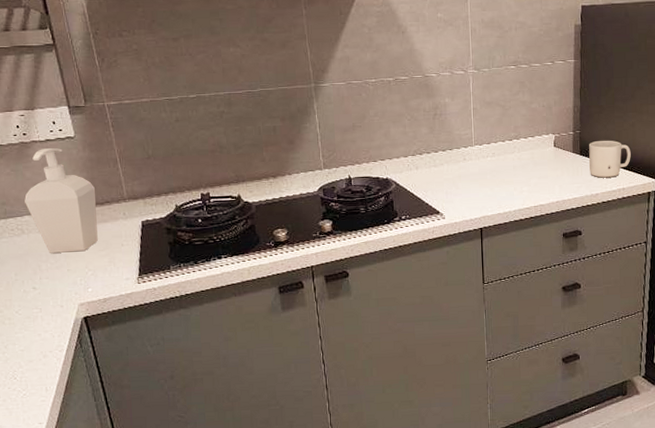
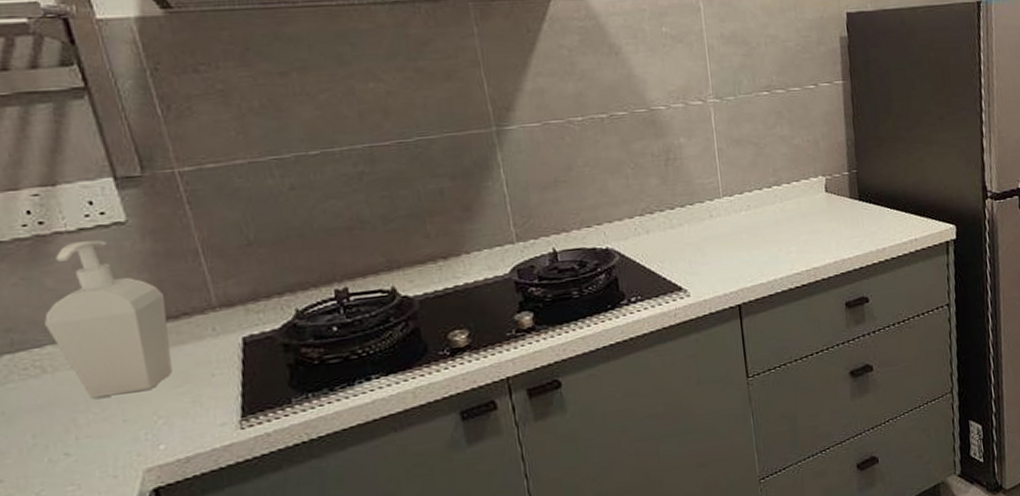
mug: present [589,140,631,178] -> none [869,179,922,228]

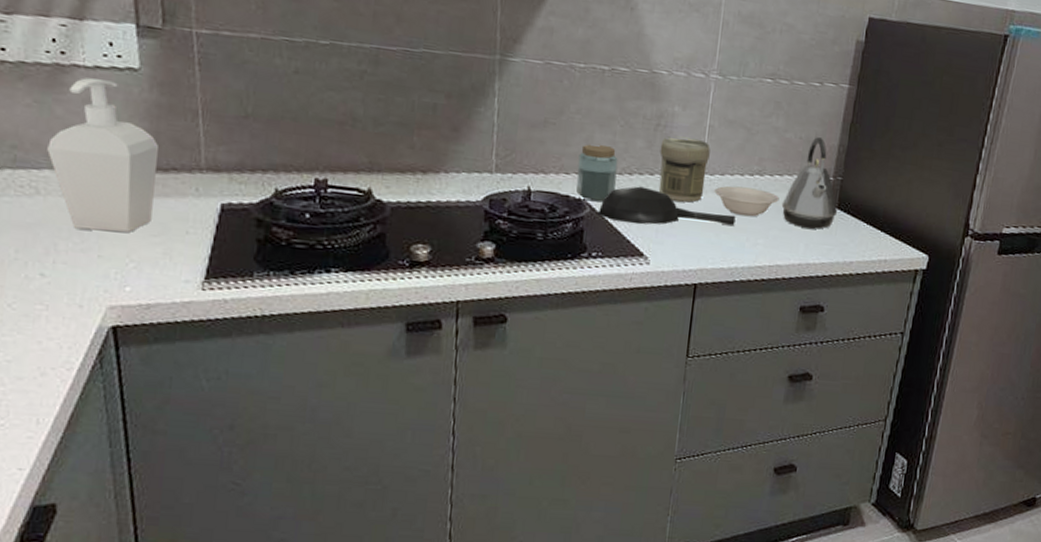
peanut butter: none [596,190,640,249] -> present [576,144,618,202]
wok: none [628,222,764,262] -> present [598,186,736,225]
jar: none [674,164,727,229] -> present [658,136,710,203]
bowl: none [736,199,802,229] -> present [714,185,780,217]
kettle: none [804,136,860,227] -> present [781,137,838,229]

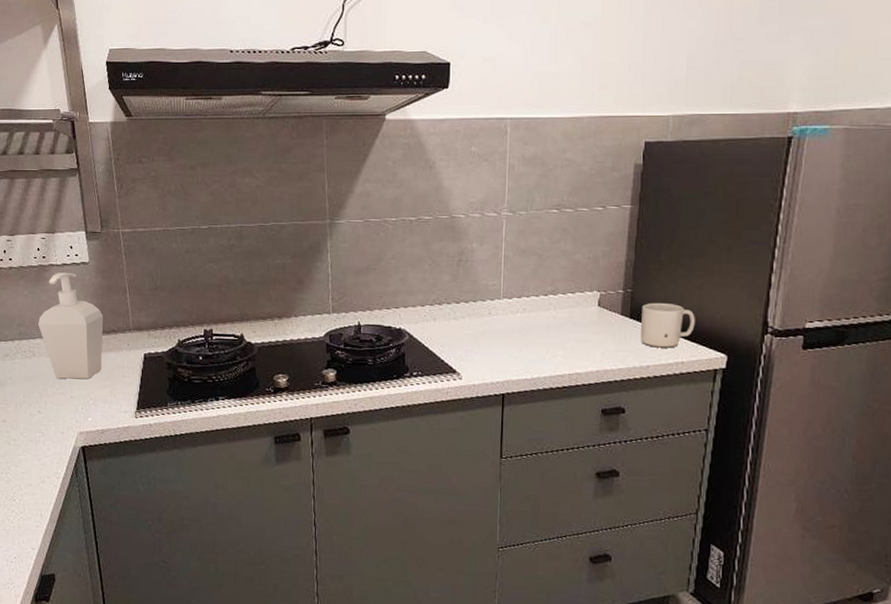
peanut butter: present [576,144,618,202] -> none [396,282,429,330]
wok: present [598,186,736,225] -> none [416,314,535,346]
jar: present [658,136,710,203] -> none [463,268,507,324]
bowl: present [714,185,780,217] -> none [513,306,573,332]
kettle: present [781,137,838,229] -> none [576,256,631,338]
mug: none [846,193,902,244] -> present [641,302,695,348]

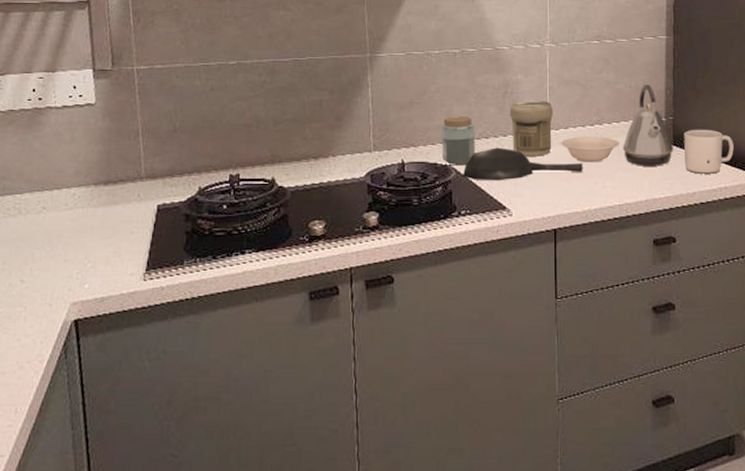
soap bottle: present [38,273,104,380] -> none [28,116,111,239]
peanut butter: none [396,282,429,330] -> present [441,115,475,166]
wok: none [416,314,535,346] -> present [463,147,583,181]
jar: none [463,268,507,324] -> present [510,100,553,156]
bowl: none [513,306,573,332] -> present [561,137,620,163]
kettle: none [576,256,631,338] -> present [622,85,674,166]

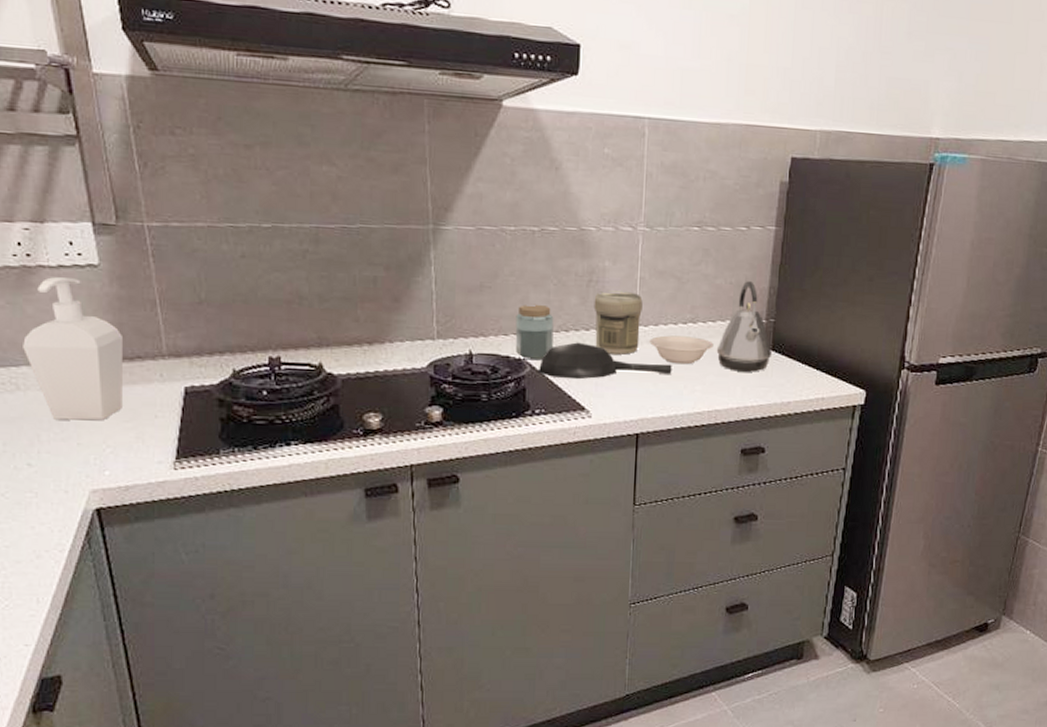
soap bottle: none [28,116,111,239] -> present [23,277,124,421]
mug: present [684,129,734,174] -> none [782,334,837,383]

